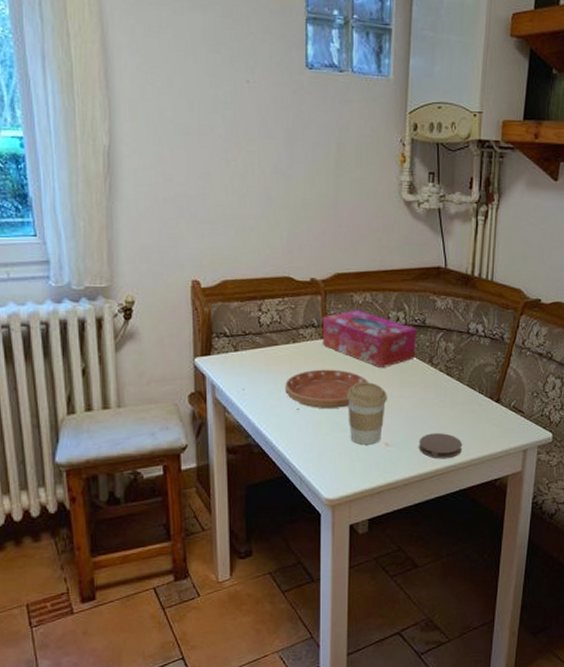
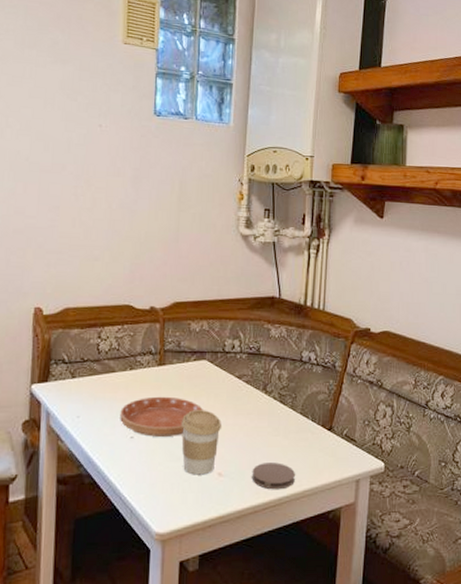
tissue box: present [323,310,417,369] -> none [160,338,251,396]

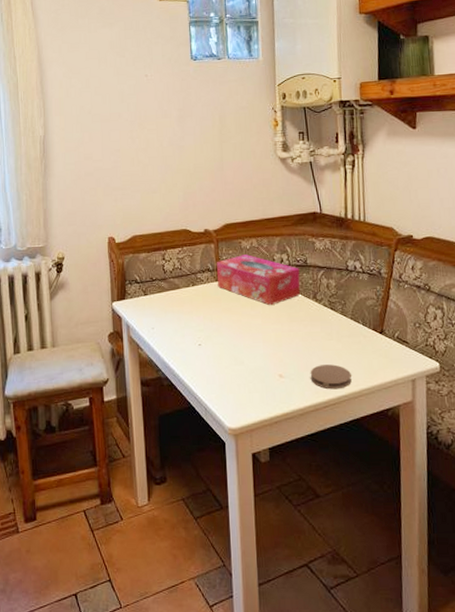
saucer: present [120,396,203,437] -> none [188,308,260,344]
tissue box: none [160,338,251,396] -> present [217,254,301,306]
coffee cup: present [181,410,221,475] -> none [241,318,278,377]

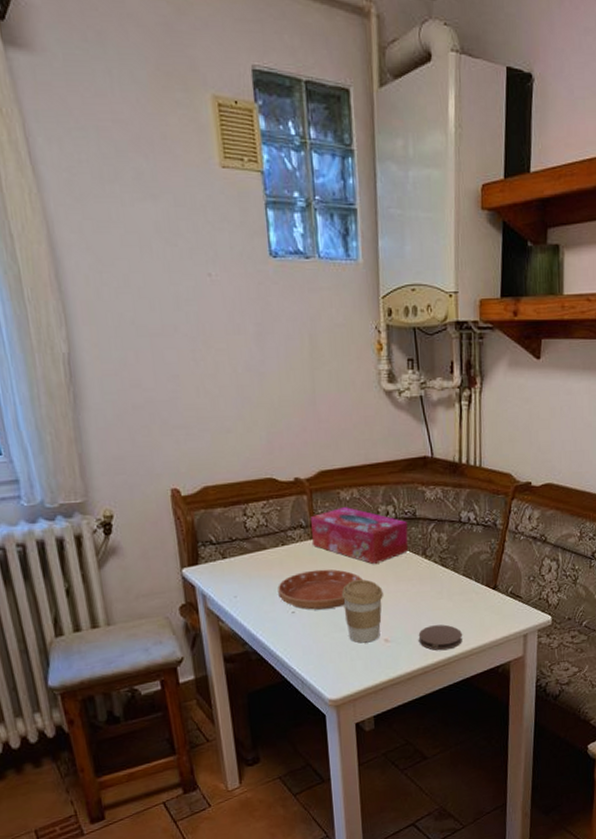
saucer: none [188,308,260,344] -> present [278,569,363,610]
coffee cup: none [241,318,278,377] -> present [341,579,383,643]

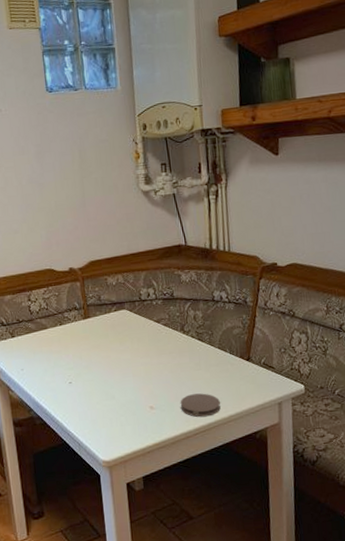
saucer: present [278,569,363,610] -> none [57,344,129,381]
tissue box: present [311,507,409,565] -> none [83,291,168,341]
coffee cup: present [341,579,383,643] -> none [111,353,147,410]

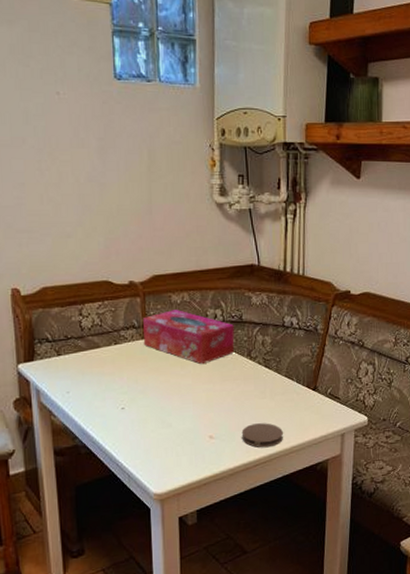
tissue box: none [83,291,168,341] -> present [143,310,235,365]

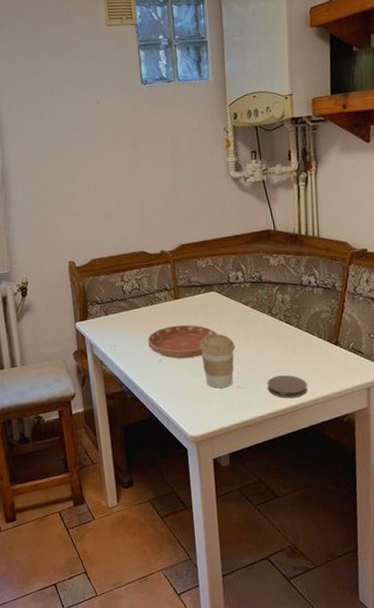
saucer: none [109,367,190,407] -> present [148,324,217,359]
tissue box: present [143,310,235,365] -> none [174,273,256,322]
coffee cup: none [169,378,209,440] -> present [199,334,235,389]

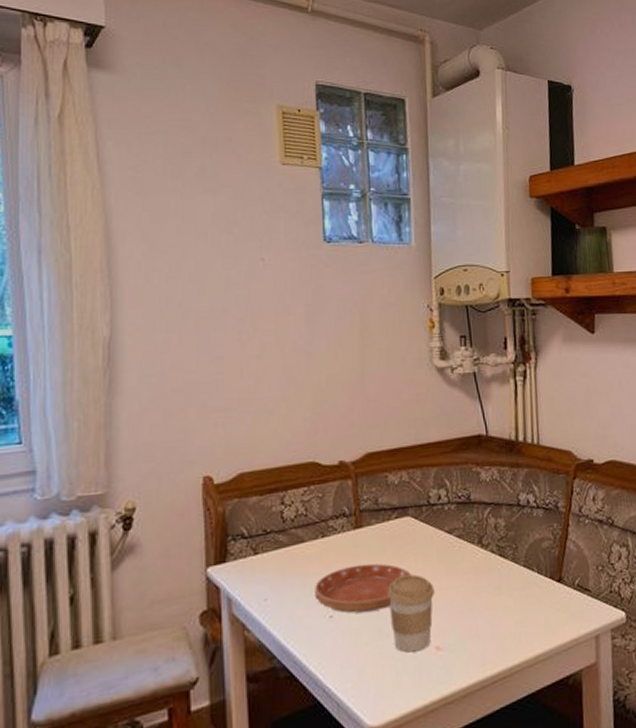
coaster: present [267,375,308,399] -> none [474,626,525,660]

